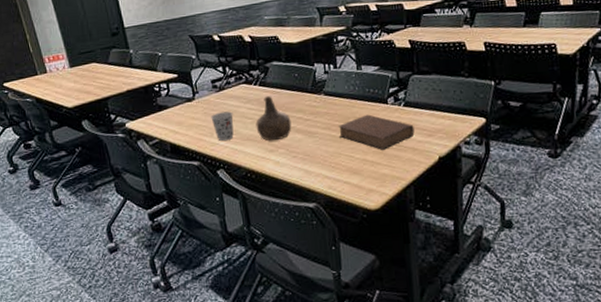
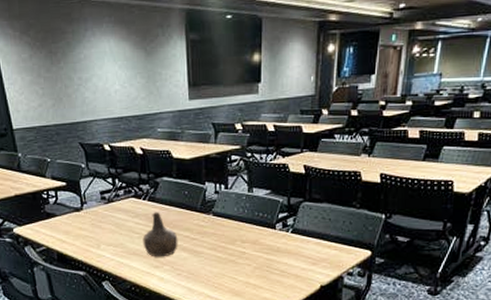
cup: present [211,111,234,142] -> none [98,224,121,254]
book: present [338,114,415,150] -> none [225,238,299,274]

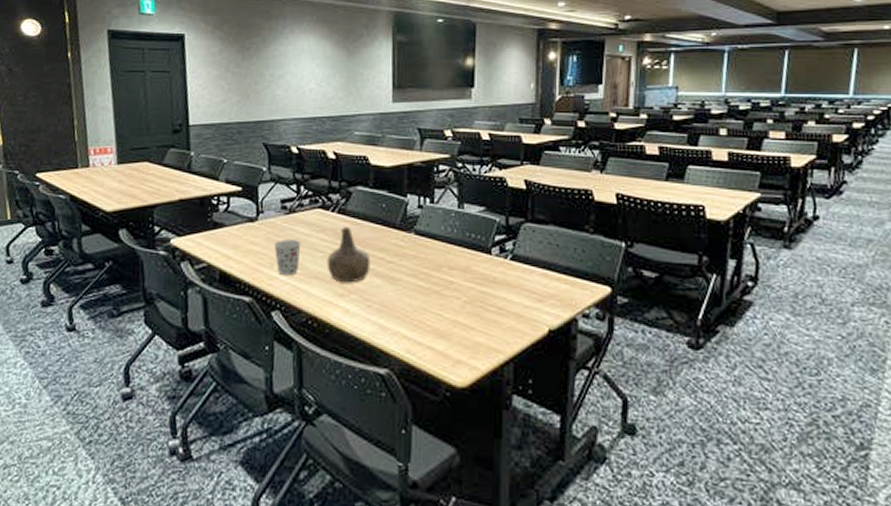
cup: none [98,224,121,254] -> present [274,239,302,276]

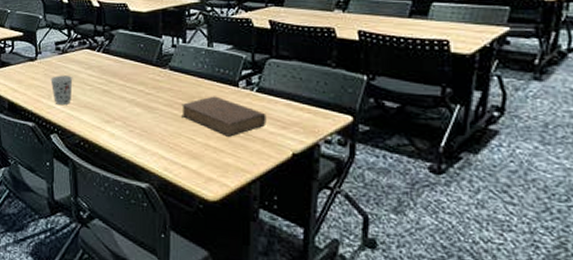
bottle: present [327,227,371,283] -> none [94,64,132,112]
book: none [427,264,521,312] -> present [182,96,267,137]

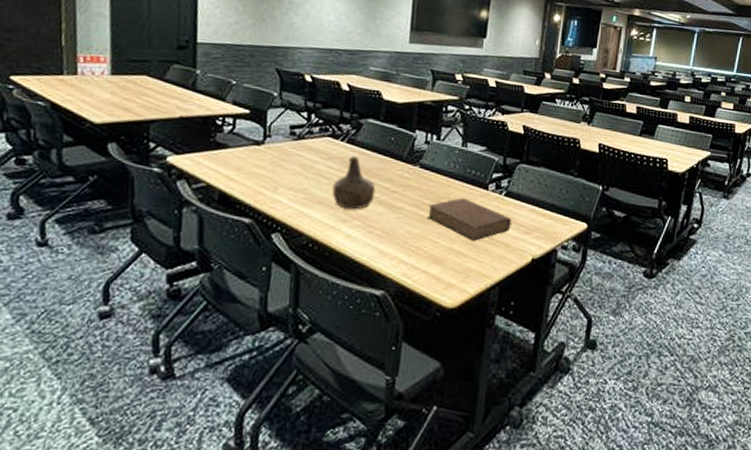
cup: present [50,75,73,106] -> none [279,164,308,200]
bottle: none [94,64,132,112] -> present [332,156,376,210]

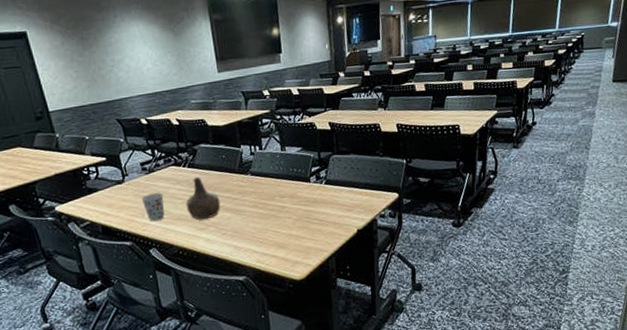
cup: none [279,164,308,200] -> present [141,193,165,222]
book: present [427,197,512,241] -> none [265,192,335,225]

